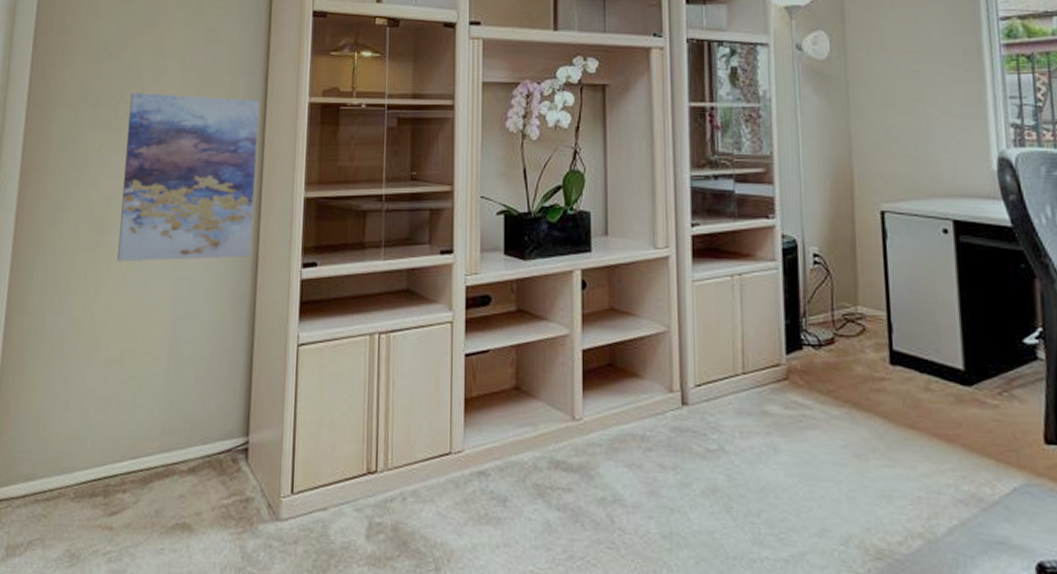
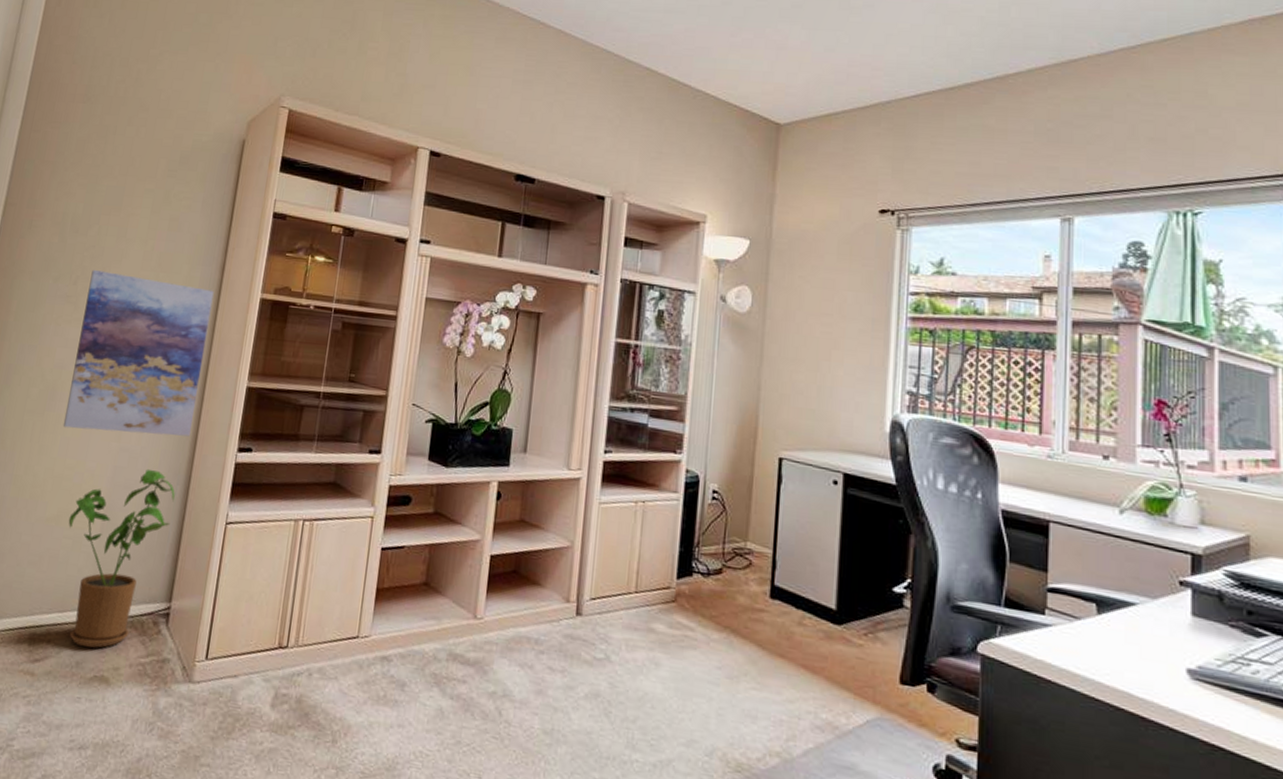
house plant: none [132,296,241,494] -> present [68,468,175,648]

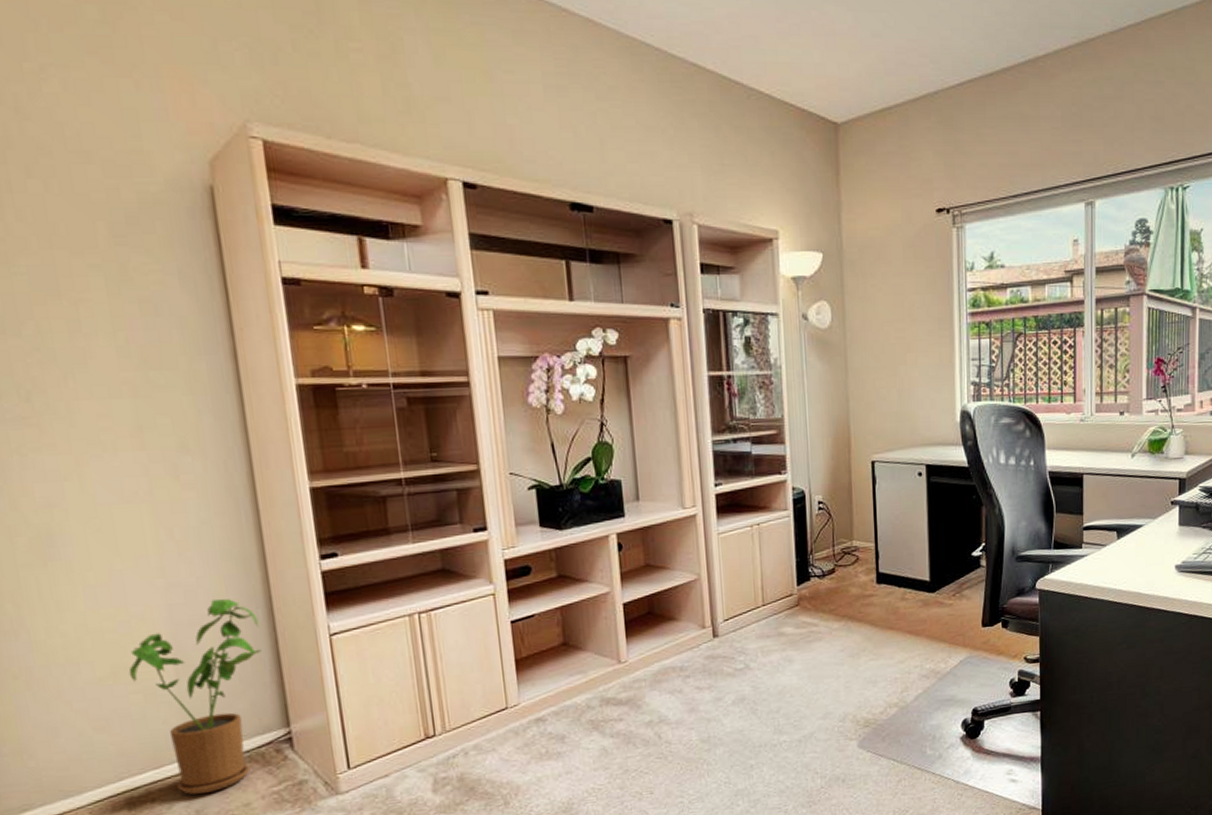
wall art: present [62,269,214,437] -> none [47,378,256,575]

